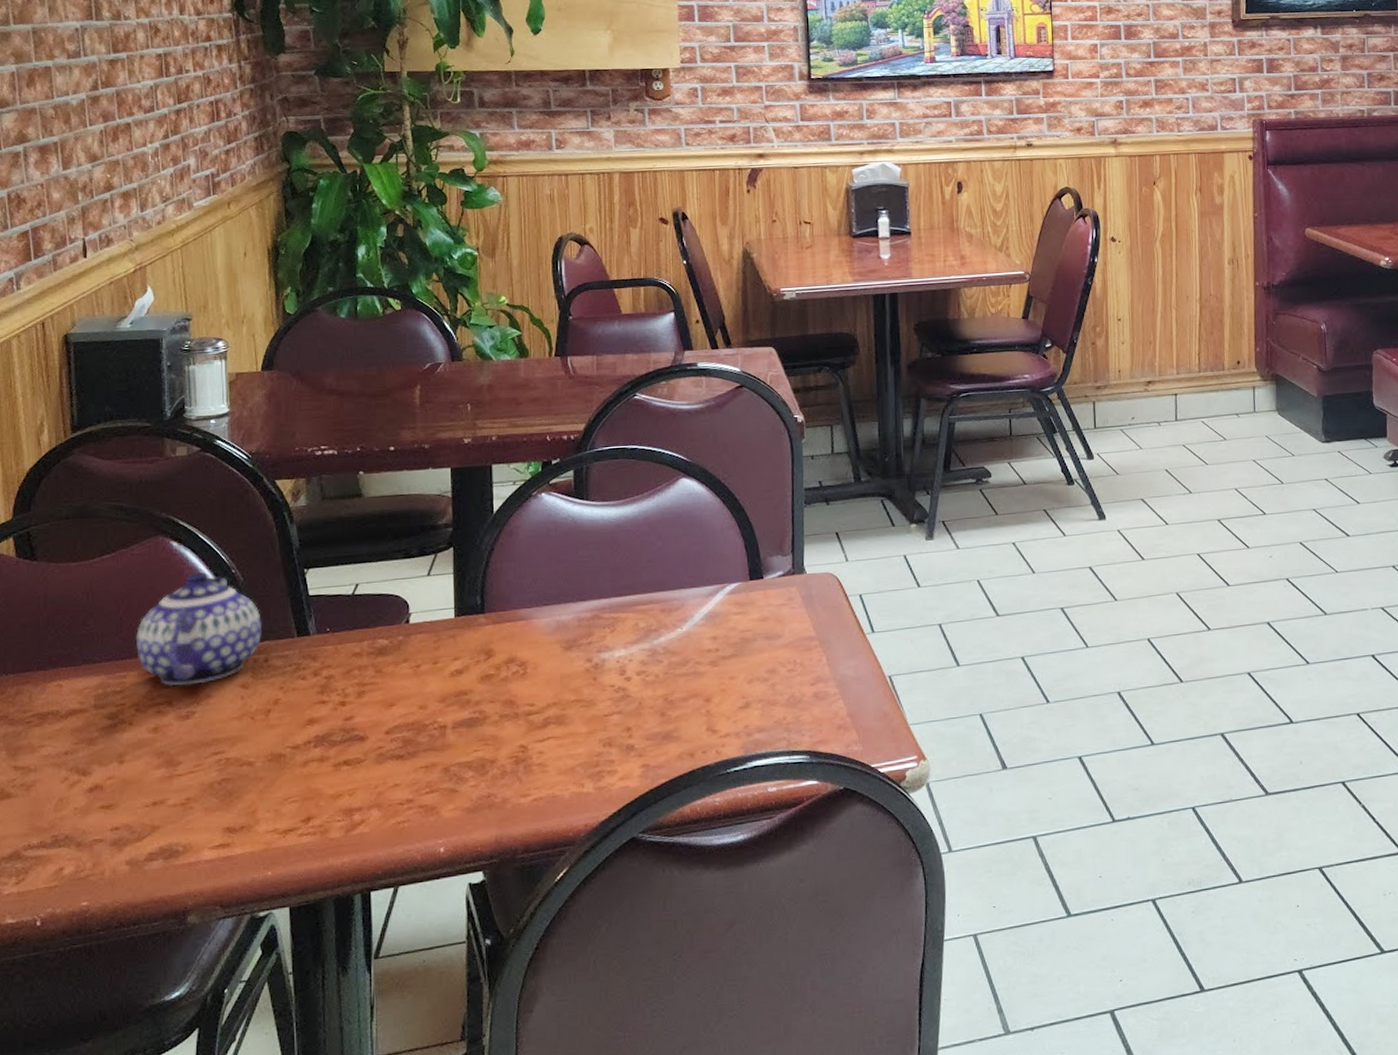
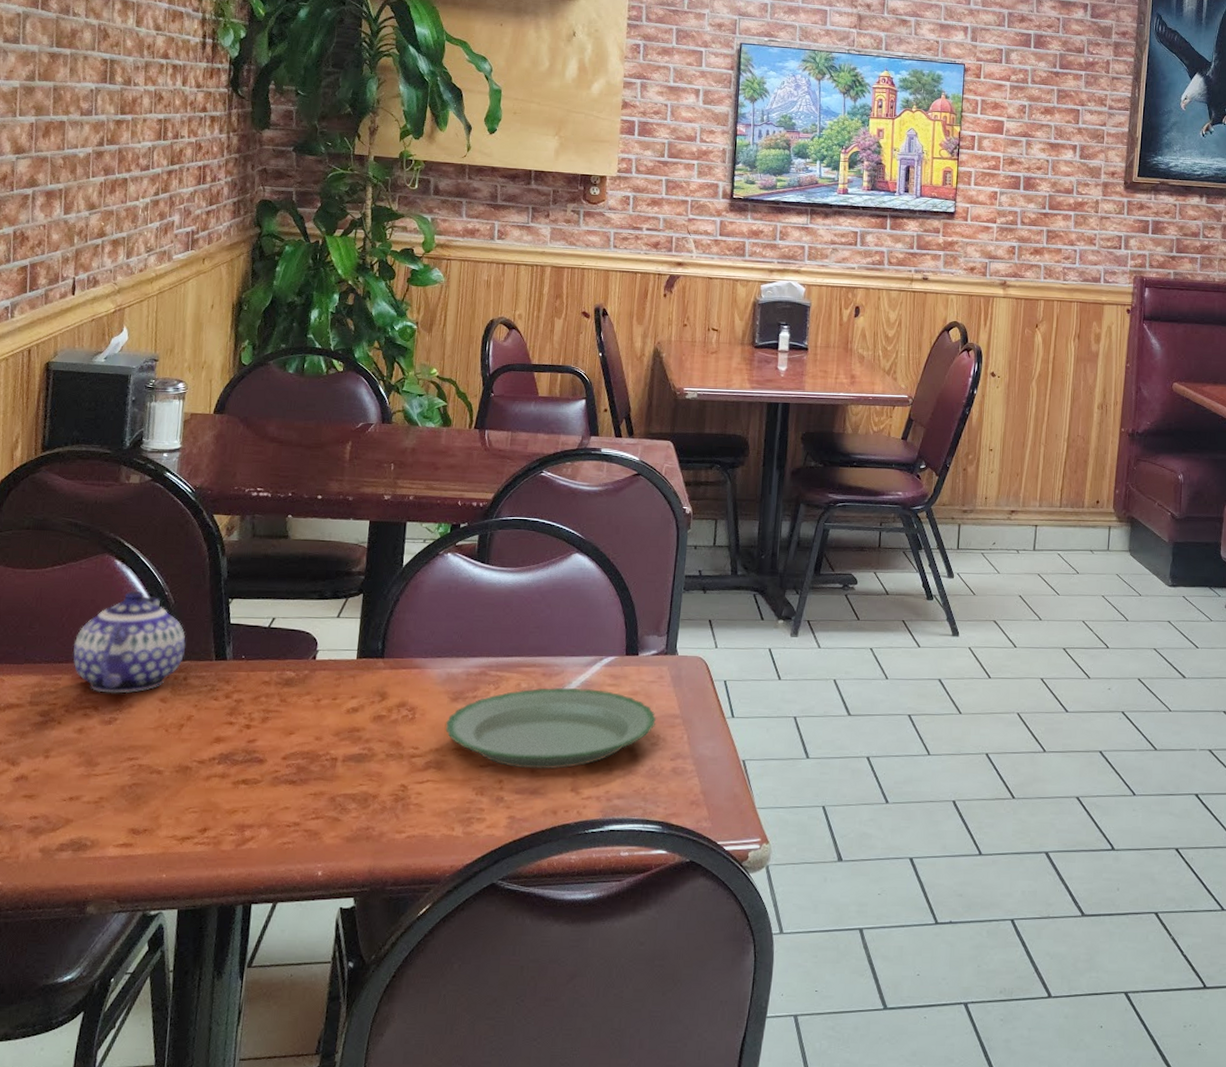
plate: none [562,619,791,713] -> present [445,687,657,769]

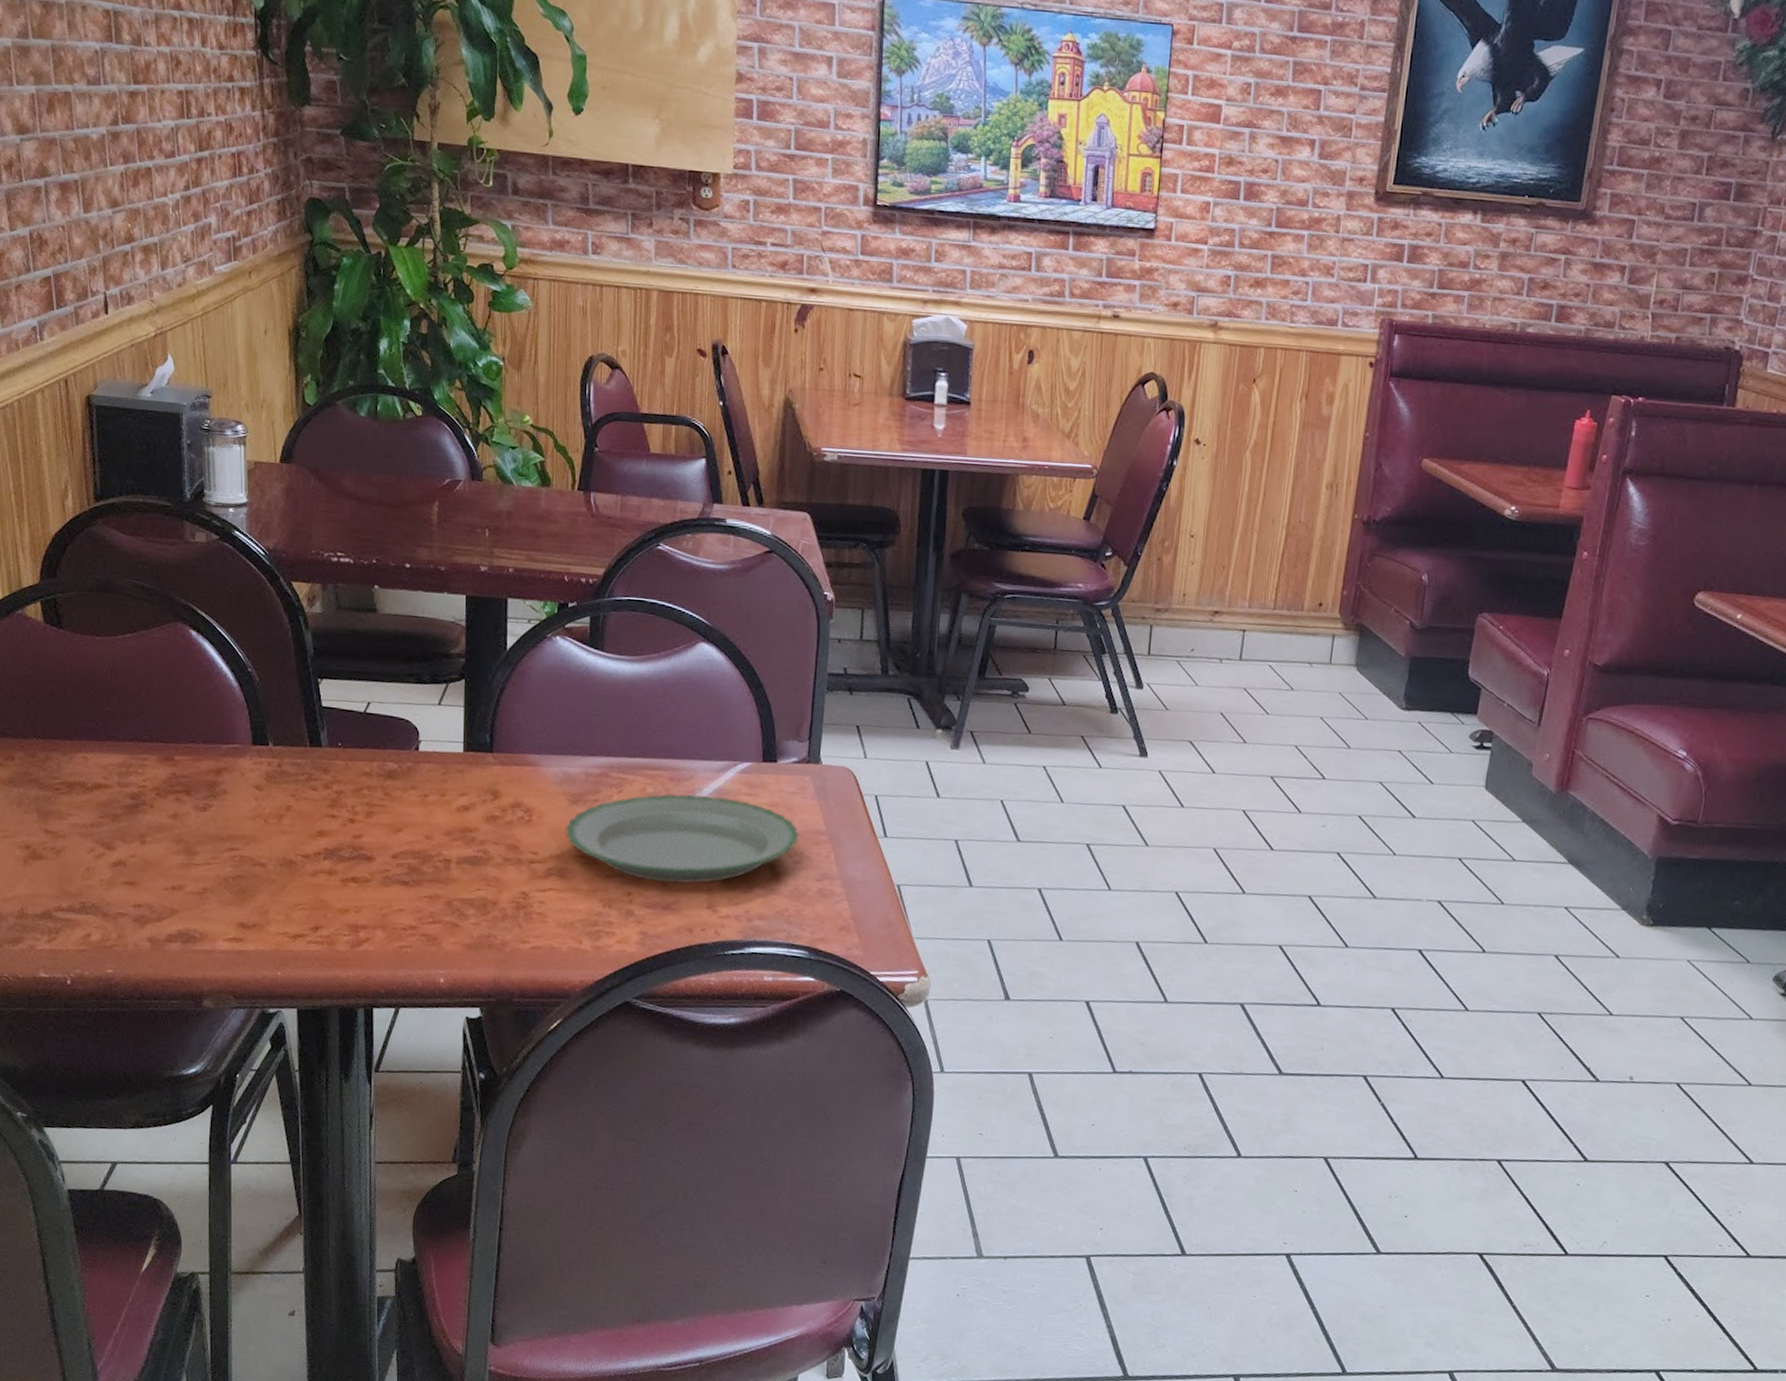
teapot: present [73,591,186,694] -> none [156,665,276,779]

